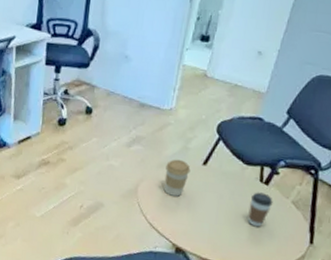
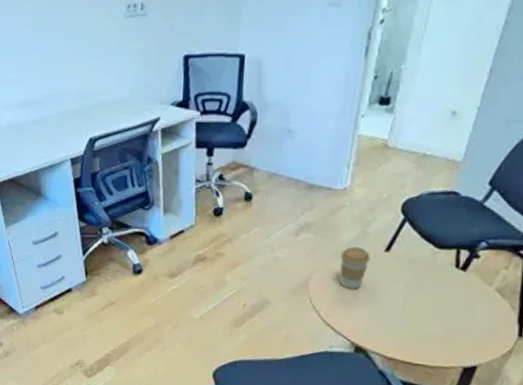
coffee cup: present [247,192,273,227] -> none [441,279,472,320]

